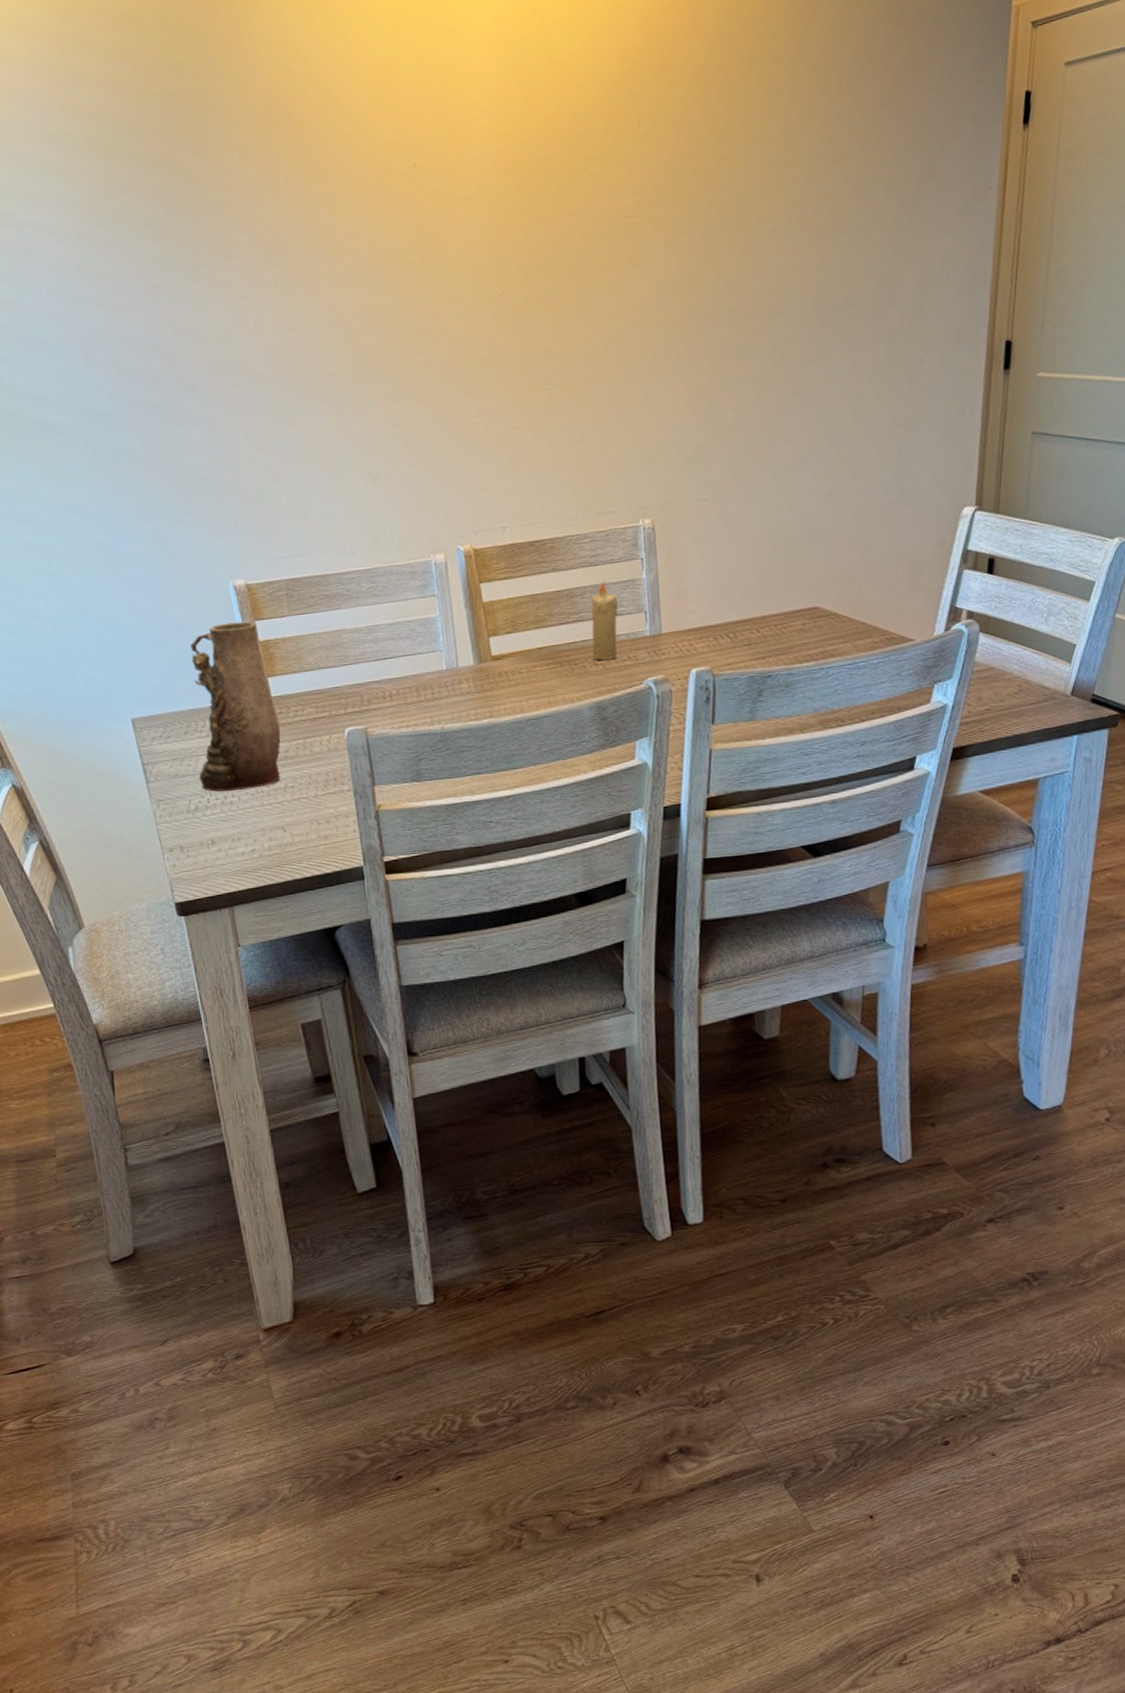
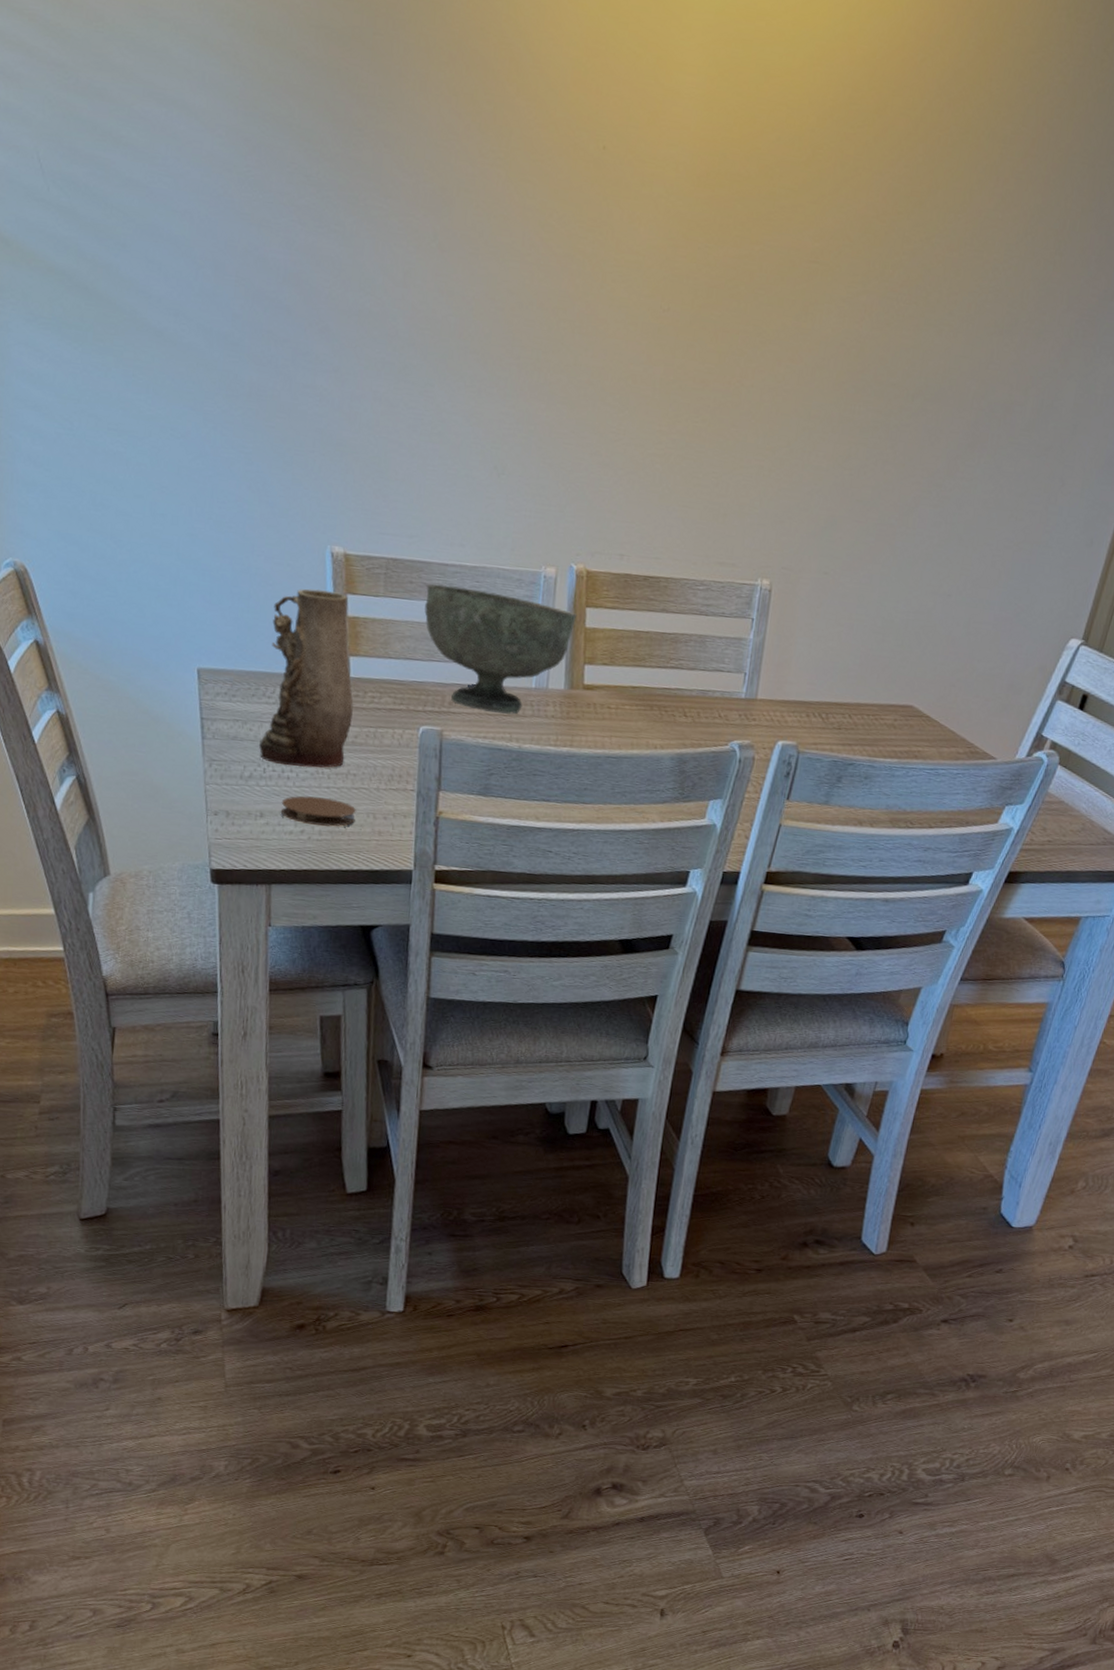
coaster: none [229,813,301,843] -> present [280,795,356,827]
decorative bowl: none [327,588,473,702] -> present [424,584,577,715]
candle: present [591,581,619,660] -> none [683,633,721,714]

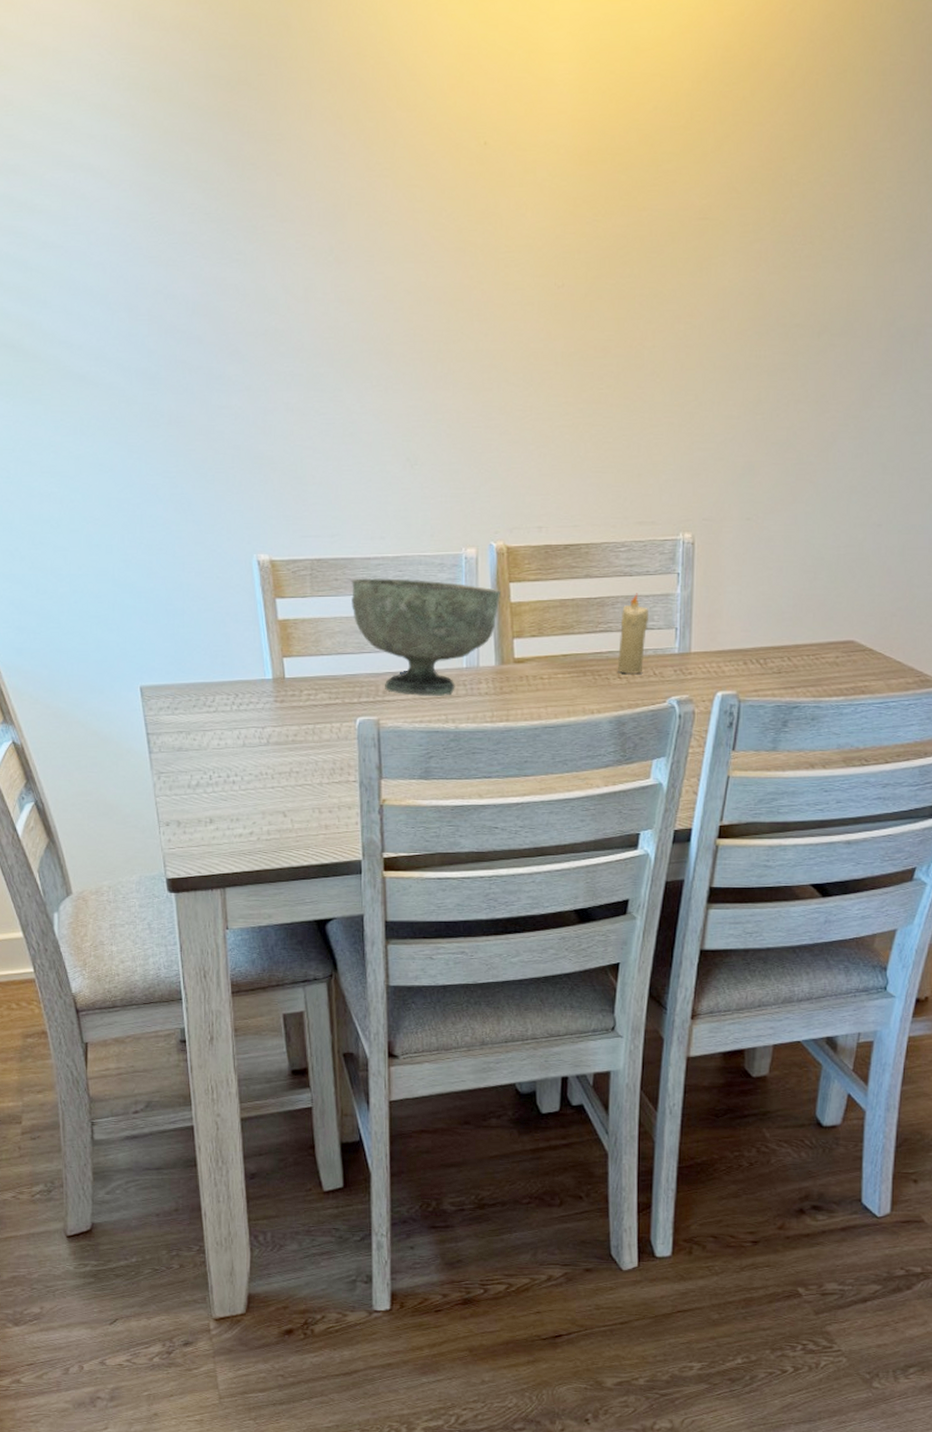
vase: present [259,588,353,768] -> none [204,597,290,771]
coaster: present [280,795,356,827] -> none [229,797,301,825]
candle: none [683,633,721,714] -> present [617,593,649,674]

